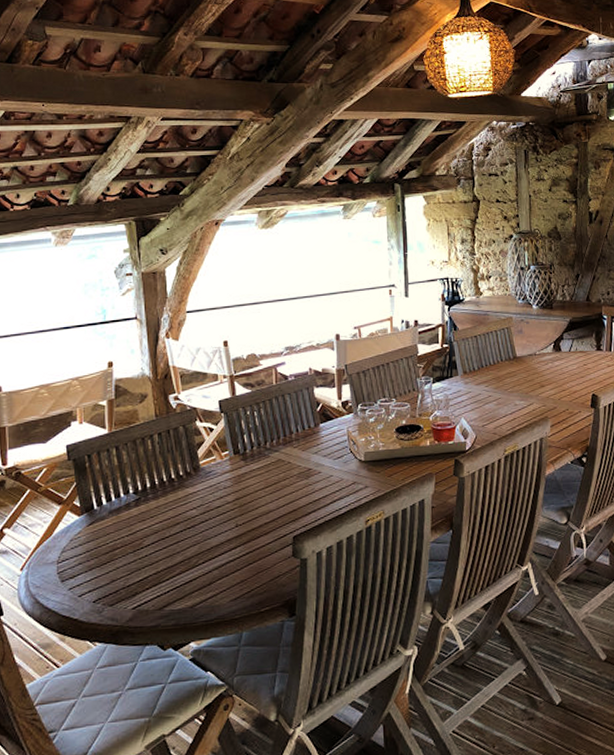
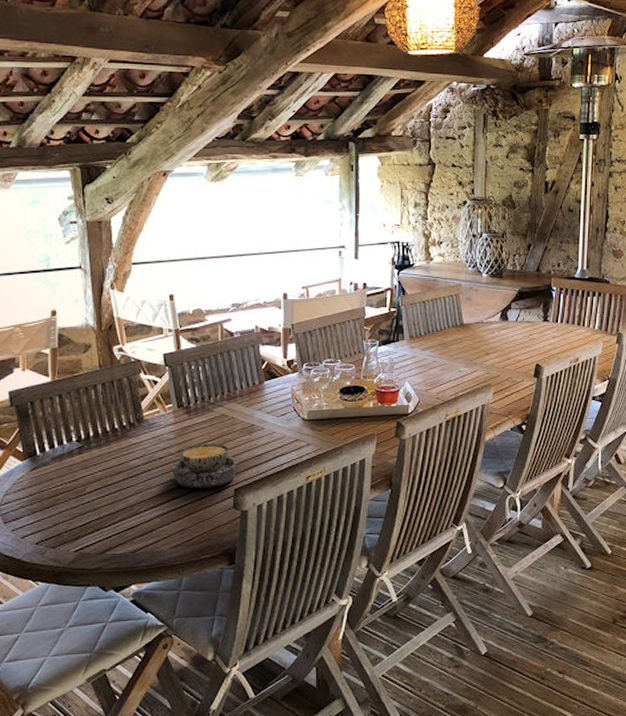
bowl: none [228,490,296,538] -> present [171,444,239,489]

